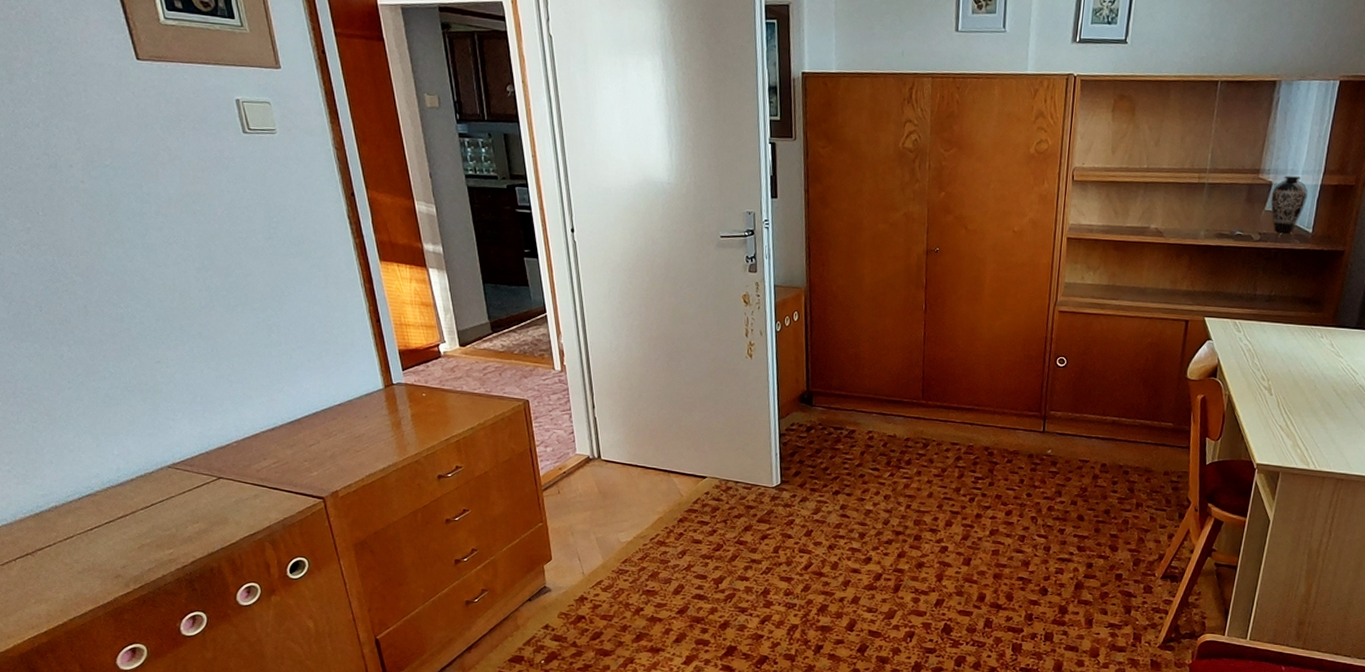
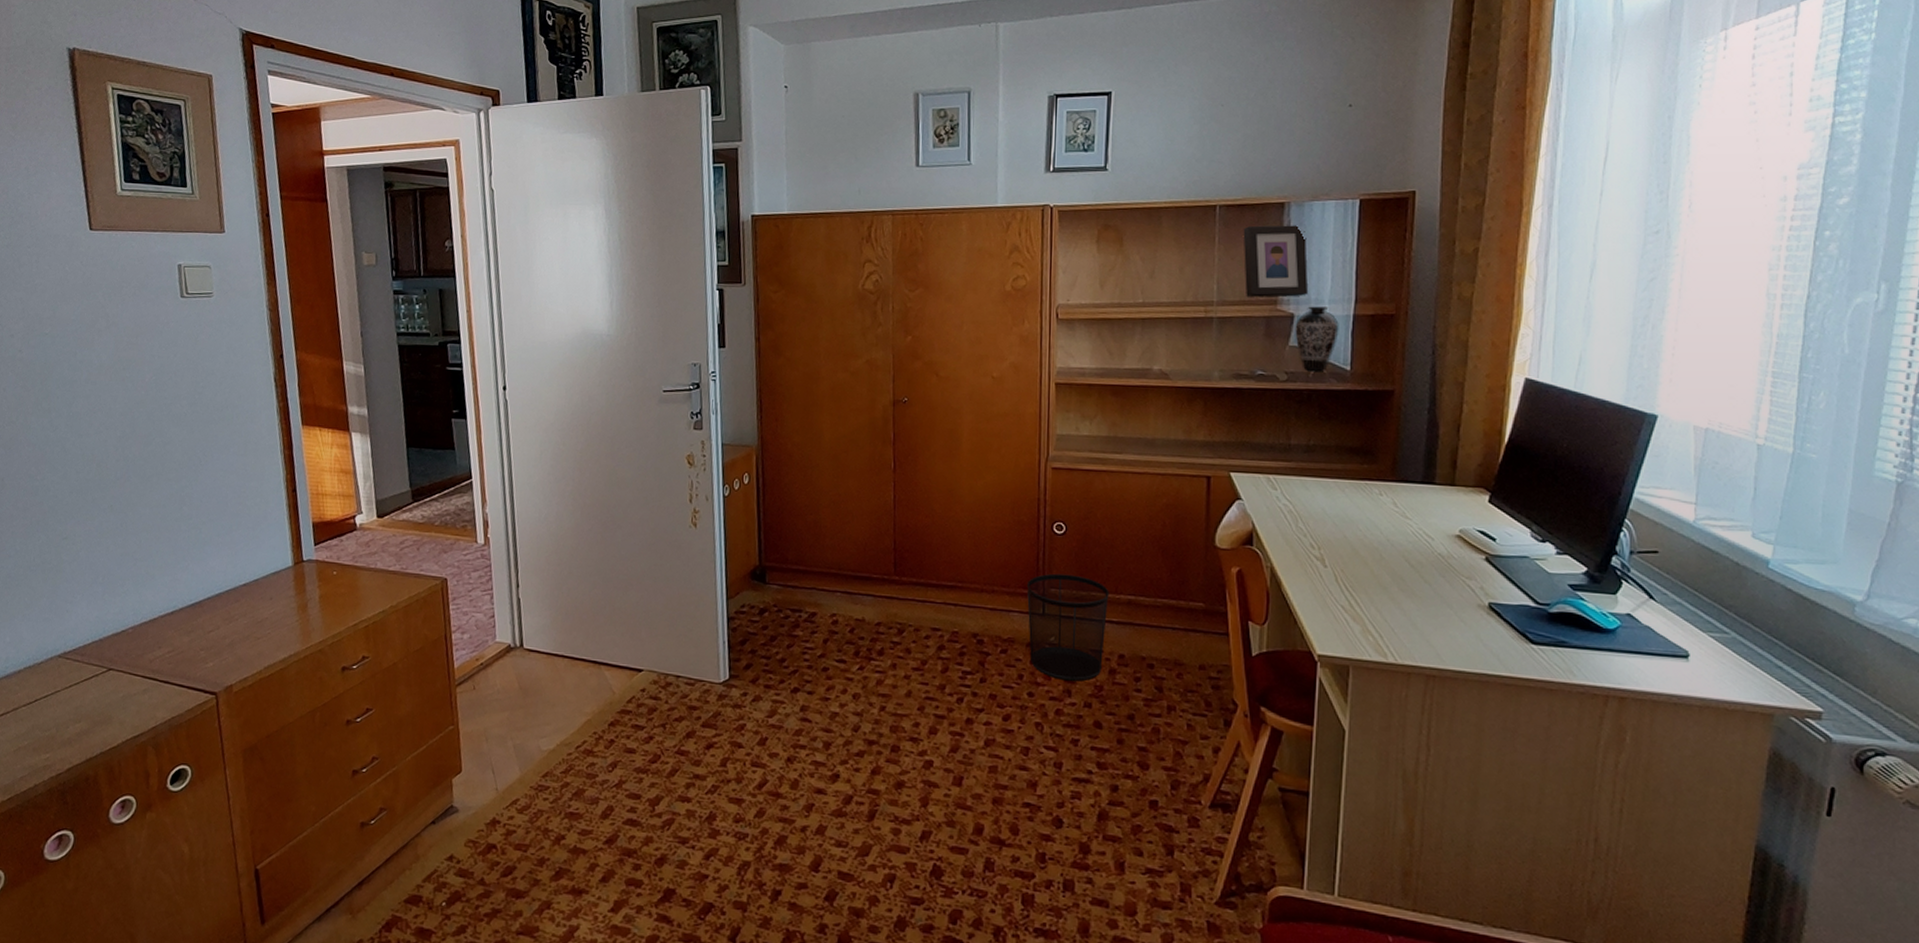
waste bin: none [1030,399,1098,485] -> present [1026,573,1110,682]
picture frame: none [1234,101,1291,167] -> present [1243,225,1309,297]

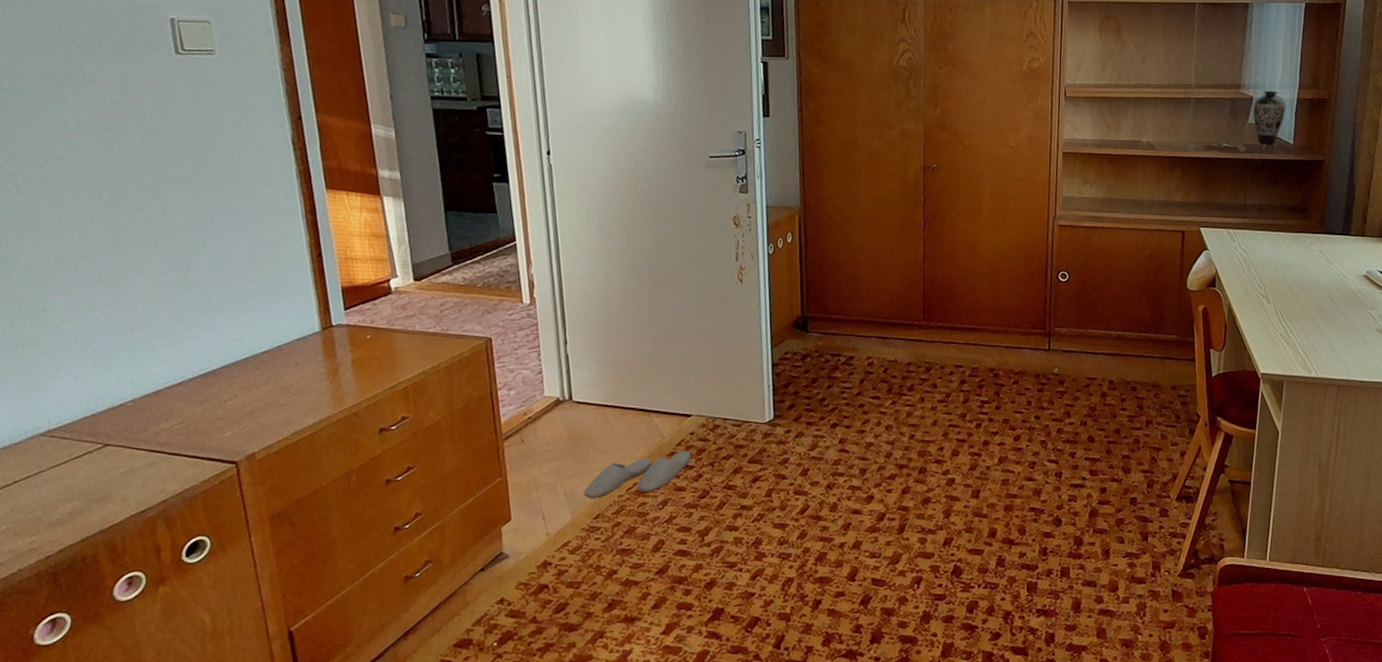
slippers: none [532,708,642,754] -> present [583,450,691,498]
waste bin: present [1026,573,1110,682] -> none [1035,315,1103,404]
picture frame: present [1243,225,1309,297] -> none [1216,21,1264,82]

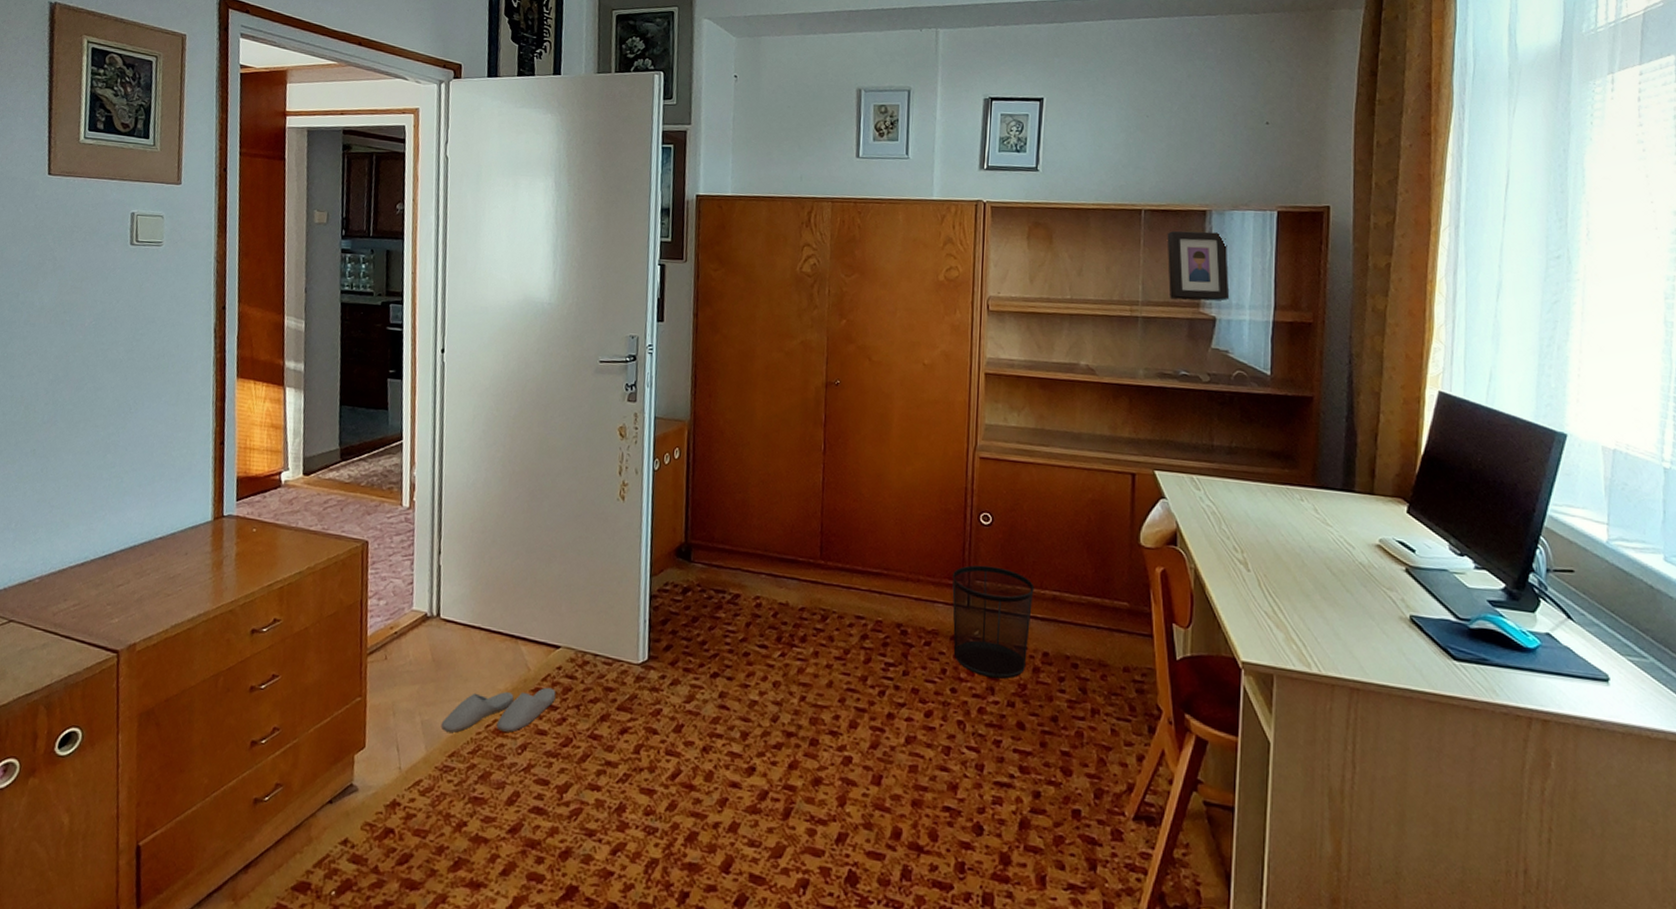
waste bin: none [1035,315,1103,404] -> present [952,565,1035,679]
picture frame: none [1216,21,1264,82] -> present [1167,230,1230,301]
decorative vase: present [1253,90,1286,145] -> none [1217,310,1259,375]

